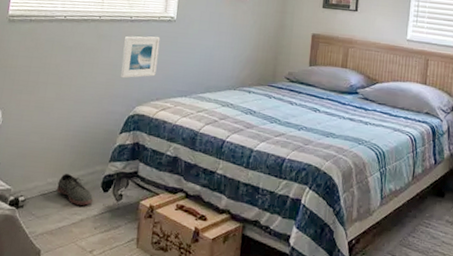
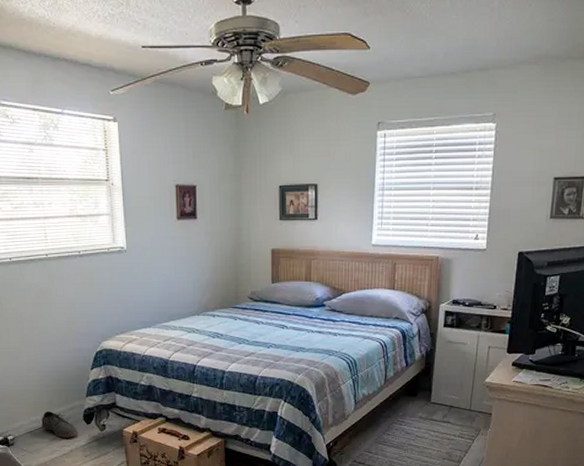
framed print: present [120,36,161,79] -> none [77,269,116,316]

